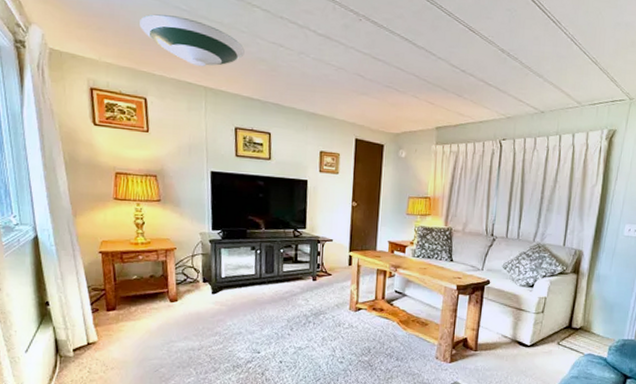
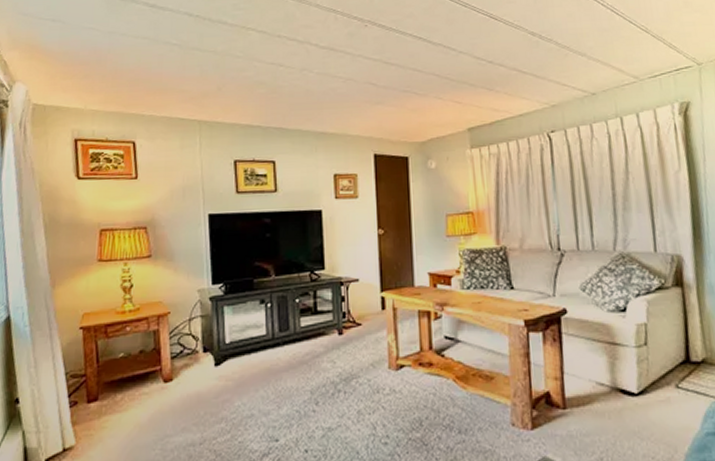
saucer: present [140,14,245,67] -> none [128,51,241,100]

